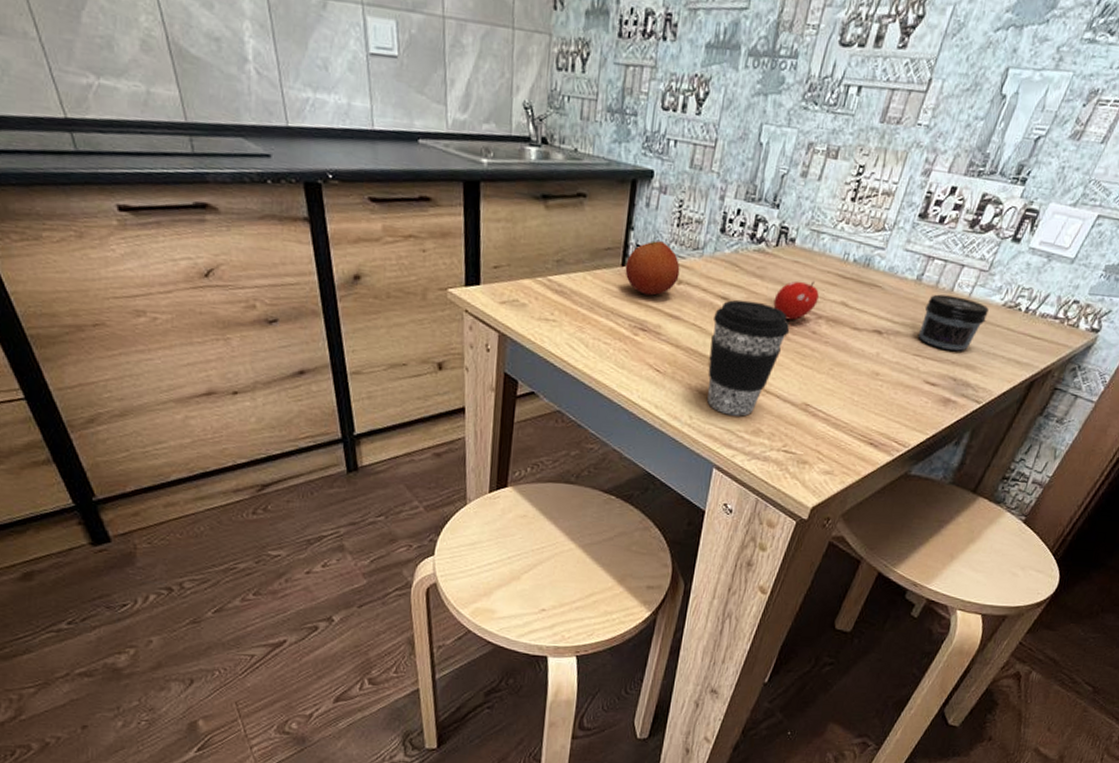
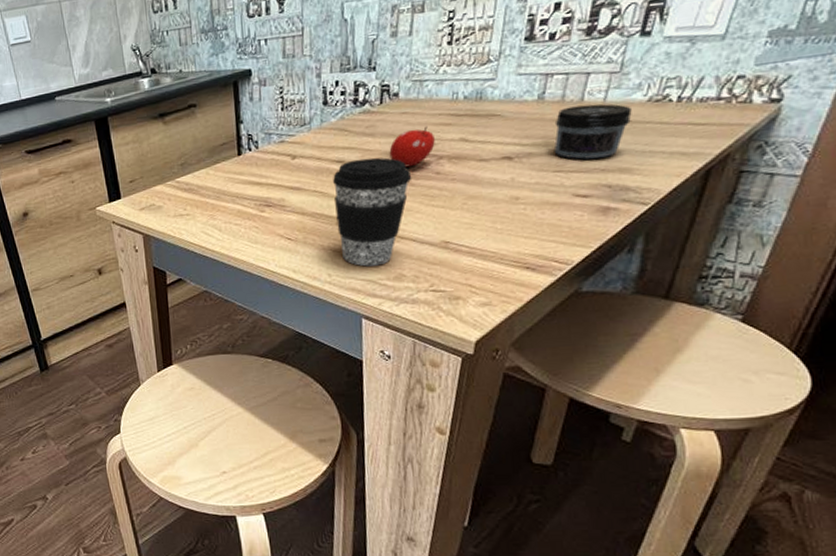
fruit: present [625,240,680,296] -> none [241,126,293,176]

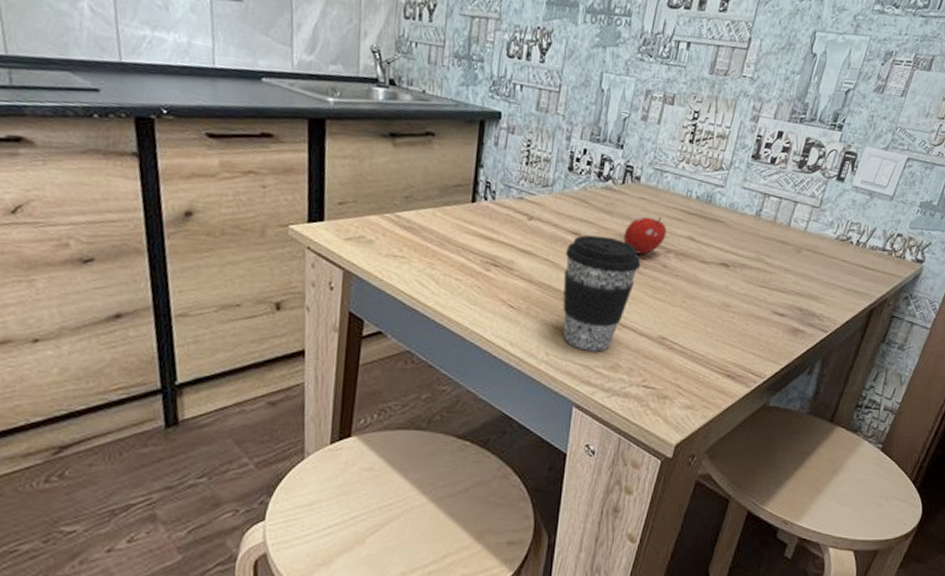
jar: present [553,103,632,160] -> none [762,228,824,282]

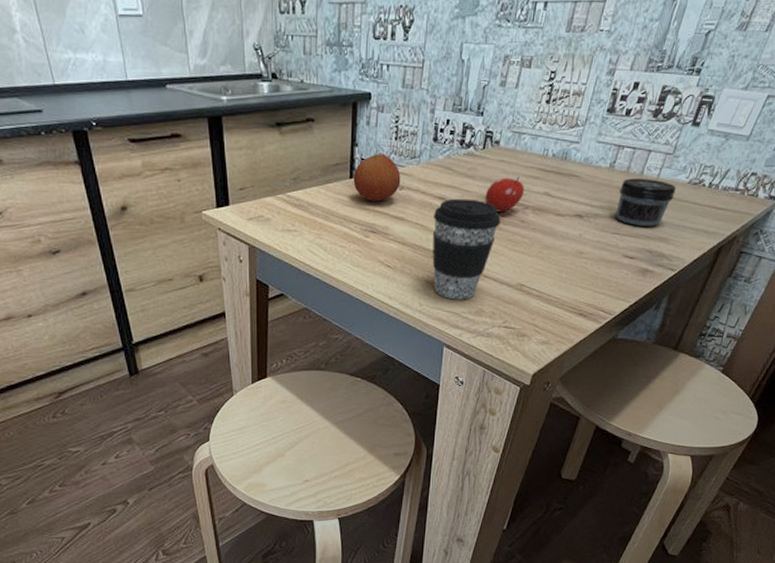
fruit: none [475,178,531,232] -> present [353,154,401,202]
jar: none [762,228,824,282] -> present [614,178,676,226]

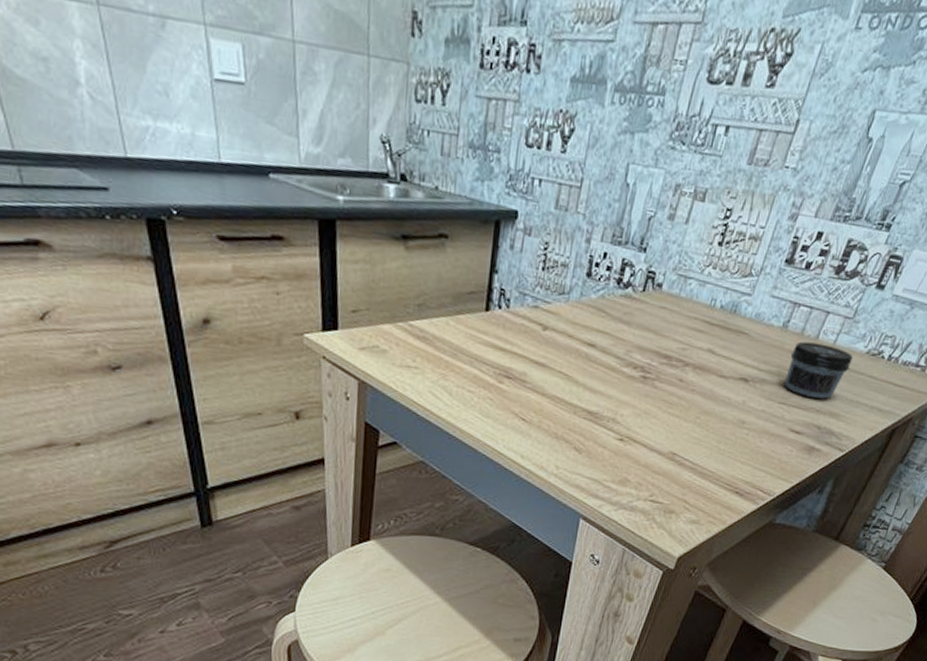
fruit: present [353,154,401,202] -> none [489,284,546,342]
coffee cup: present [432,198,501,300] -> none [574,346,657,466]
fruit: present [485,176,524,213] -> none [640,327,686,368]

